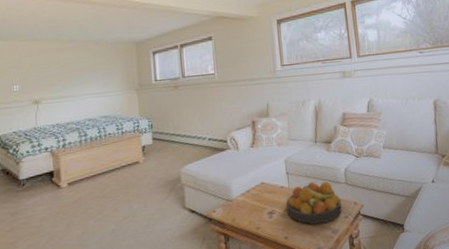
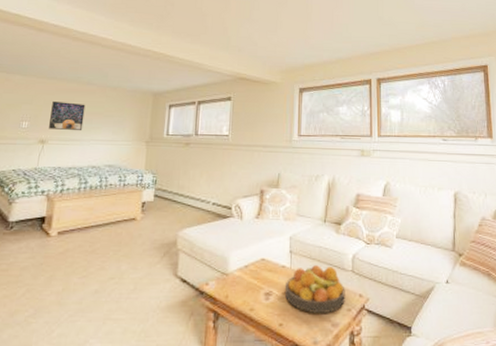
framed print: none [38,61,73,90] -> present [48,102,86,130]

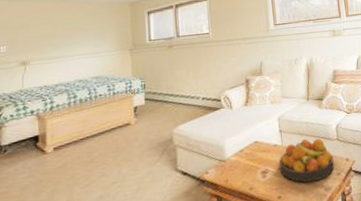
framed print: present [48,102,86,130] -> none [27,21,64,50]

